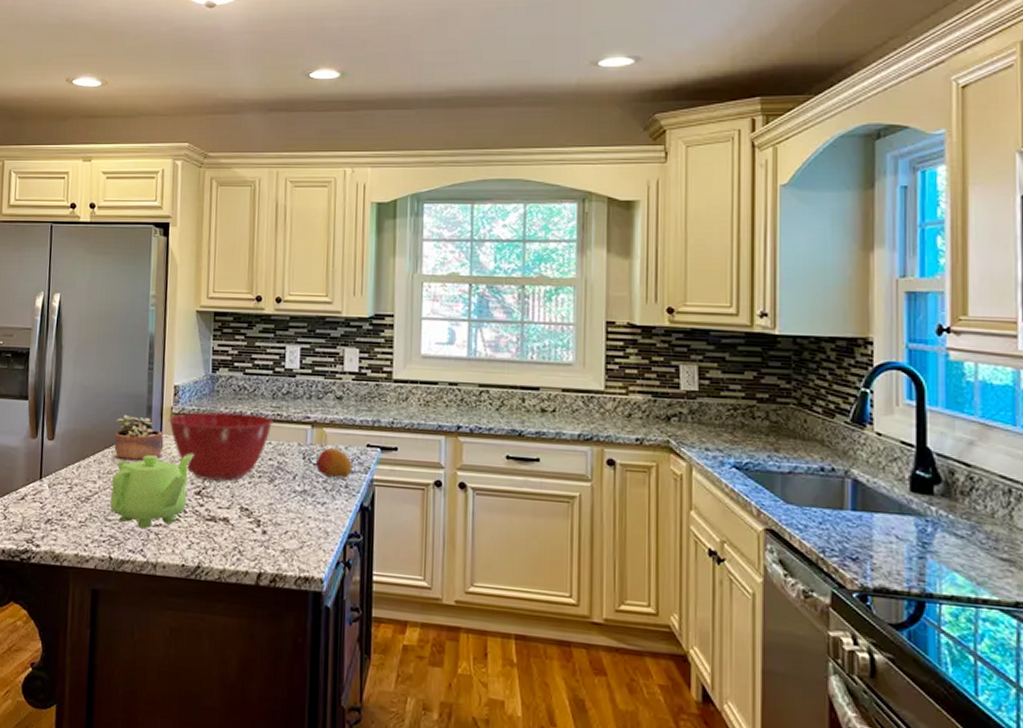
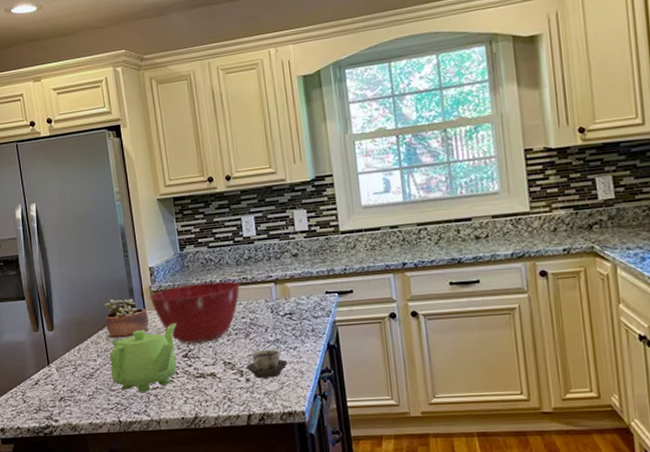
cup: none [264,499,313,534] -> present [245,349,288,379]
fruit: present [316,448,353,479] -> none [283,299,316,326]

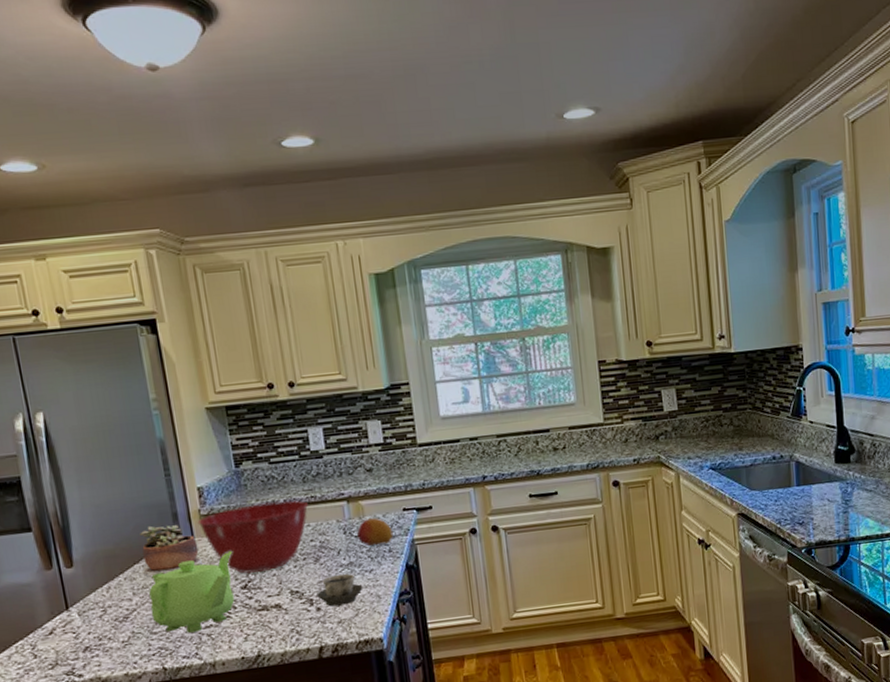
fruit: none [283,299,316,326] -> present [357,518,394,547]

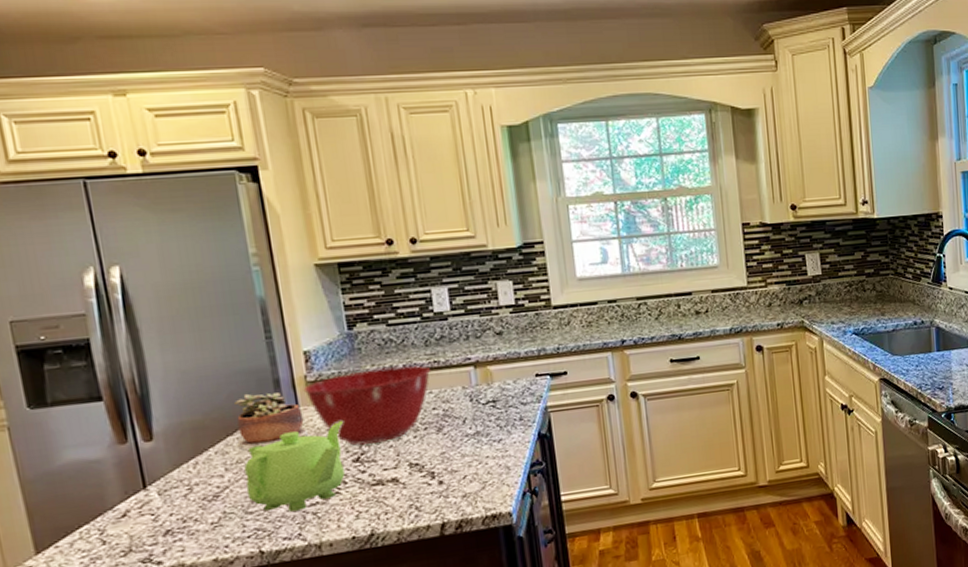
cup: present [315,573,363,607] -> none [437,443,491,480]
fruit: present [357,518,394,547] -> none [485,384,525,415]

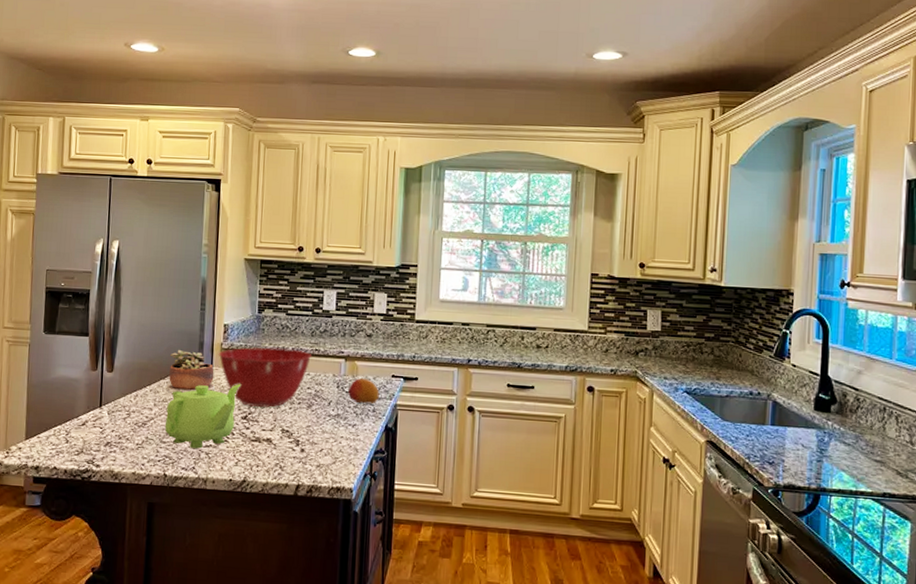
fruit: none [485,384,525,415] -> present [348,378,380,404]

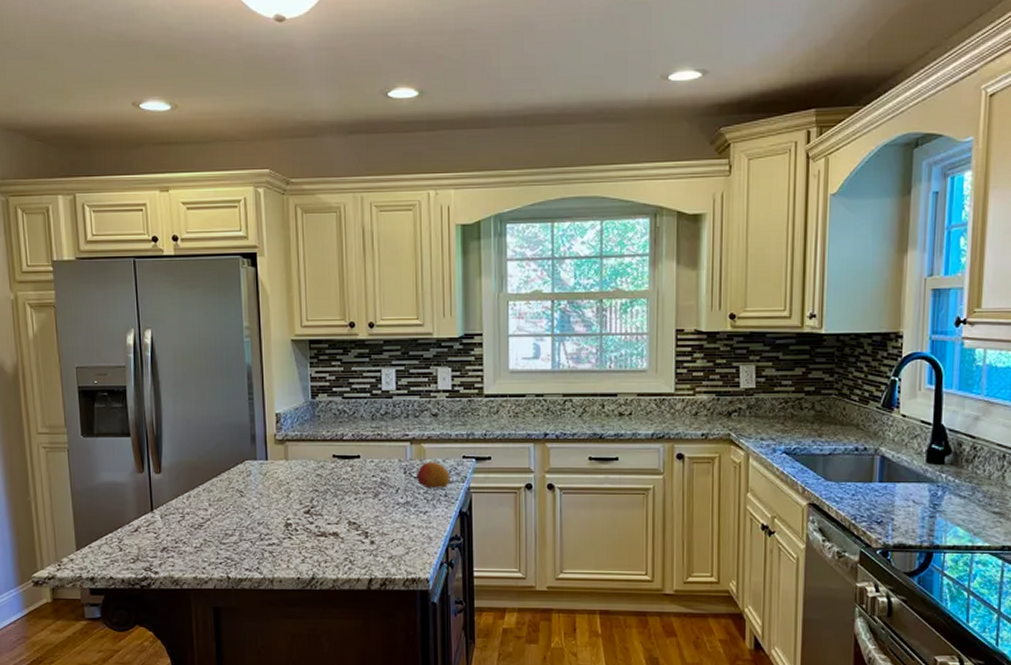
teapot: present [164,384,242,449] -> none [222,477,301,548]
succulent plant: present [166,349,216,394] -> none [220,443,273,491]
mixing bowl: present [218,347,312,408] -> none [272,435,375,501]

